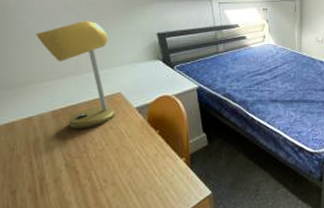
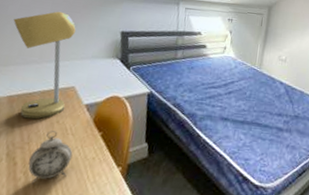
alarm clock: none [91,136,134,187] -> present [28,130,73,184]

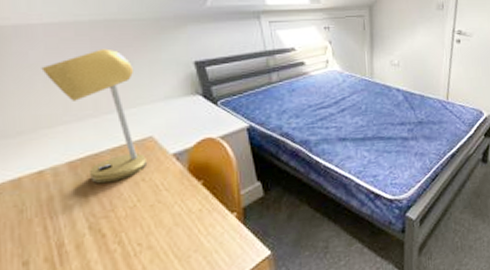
alarm clock: present [28,130,73,184] -> none [120,190,173,252]

